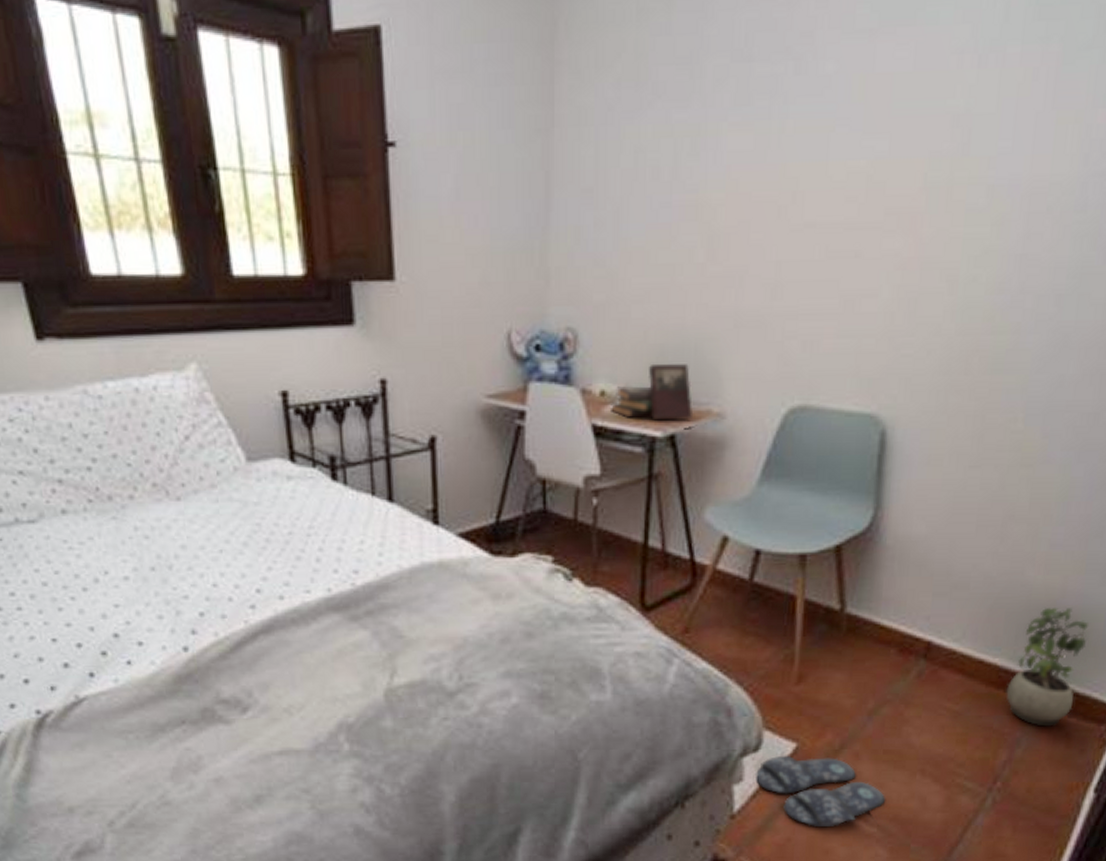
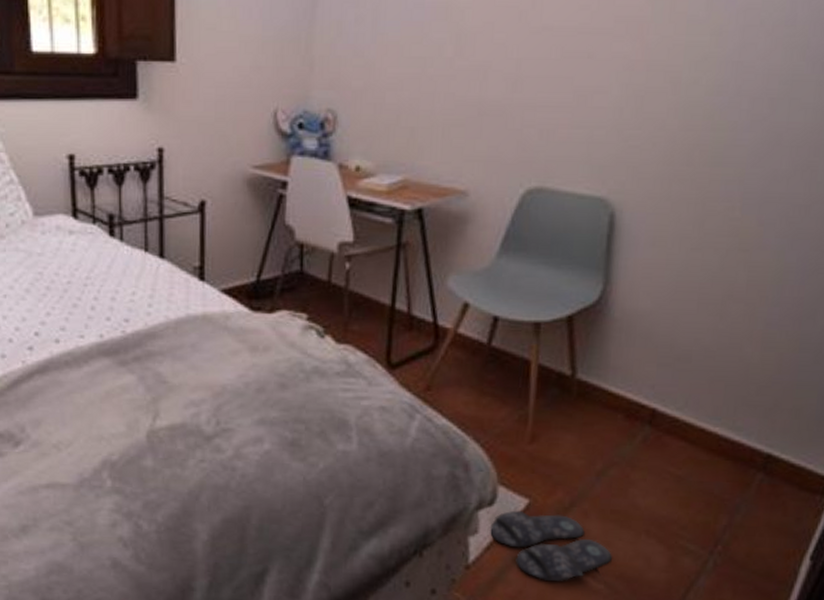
book: present [611,363,694,421] -> none [365,144,440,196]
potted plant: present [1005,608,1089,727] -> none [725,383,804,495]

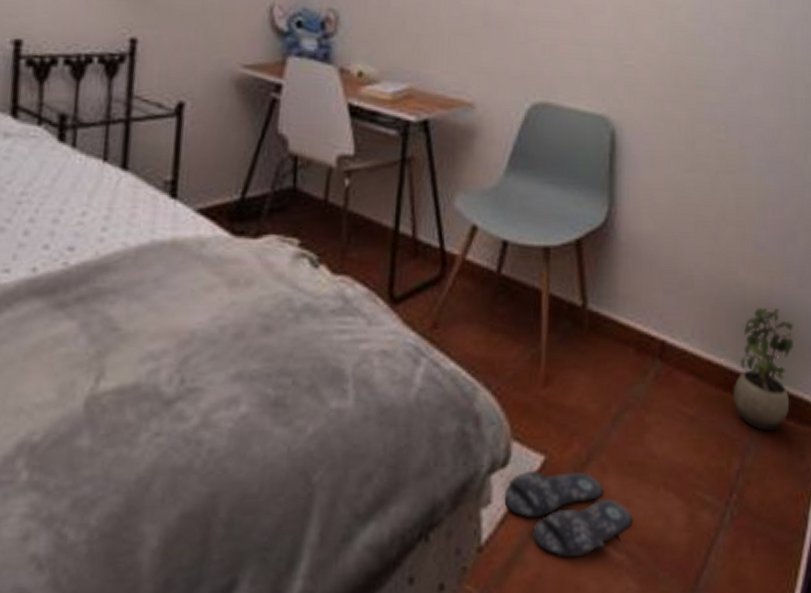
potted plant: none [725,383,804,495] -> present [733,308,794,431]

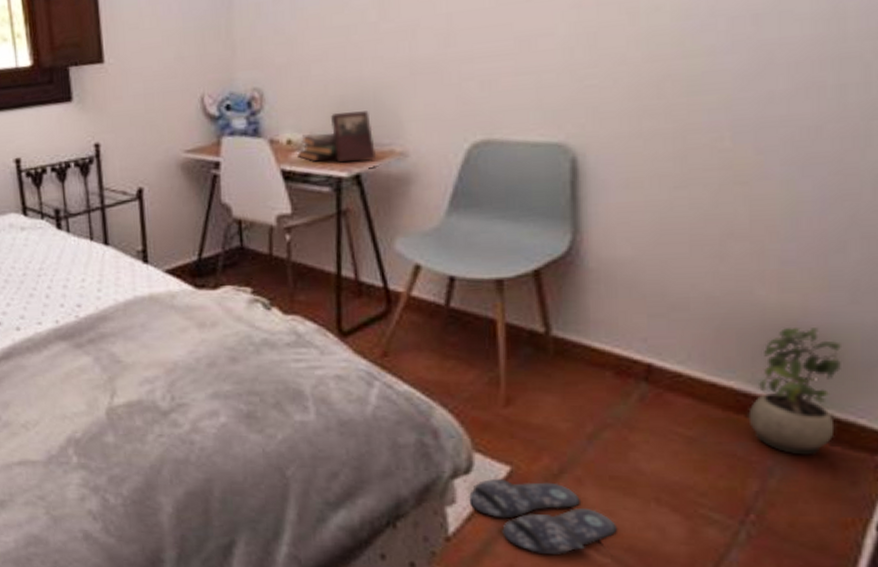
book: none [367,50,446,107] -> present [297,111,377,163]

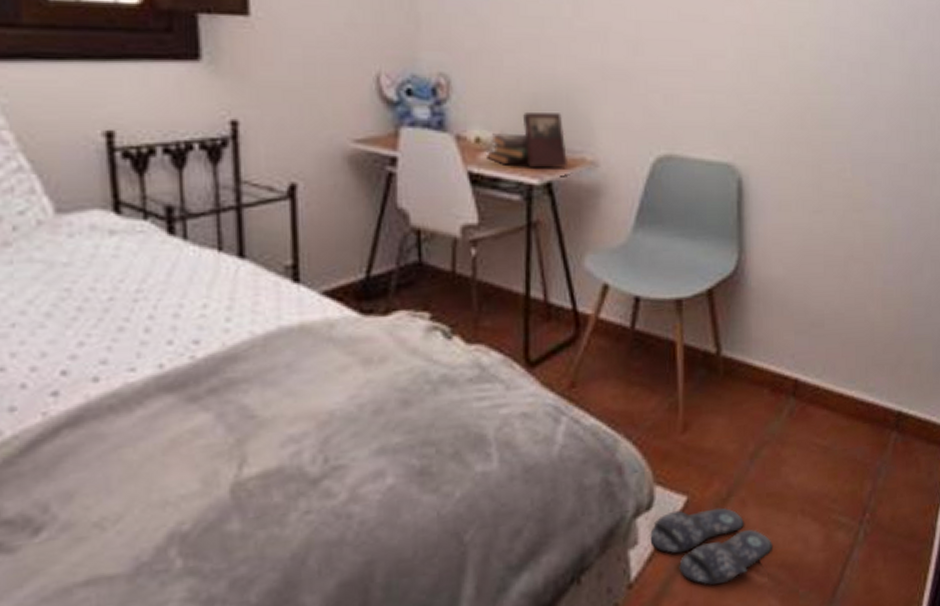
potted plant: present [748,327,843,455] -> none [864,339,922,454]

